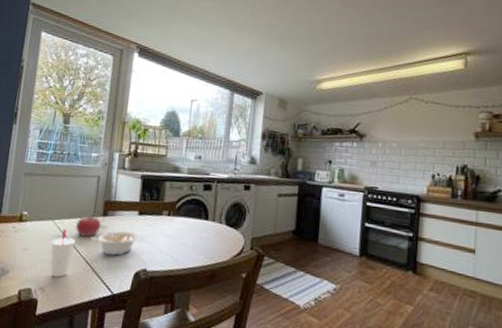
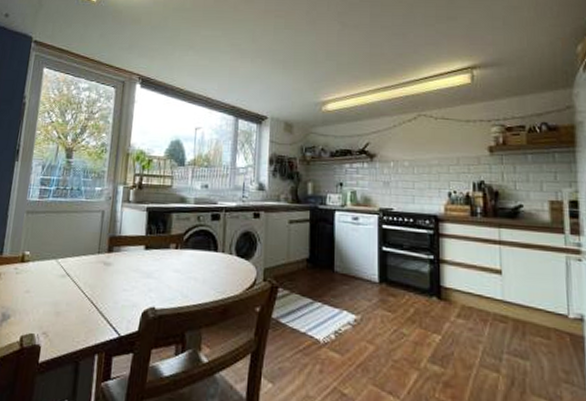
cup: present [51,229,76,278] -> none [54,268,80,321]
fruit: present [76,213,102,237] -> none [80,250,107,276]
legume: present [90,231,139,256] -> none [95,267,146,294]

